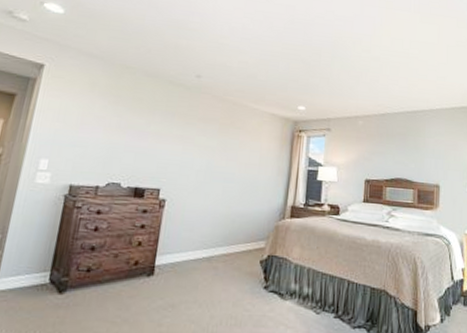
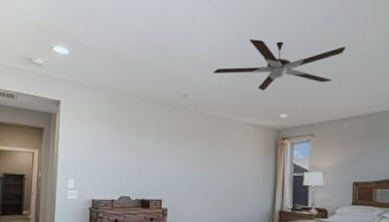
ceiling fan: none [233,29,363,81] -> present [214,39,345,91]

